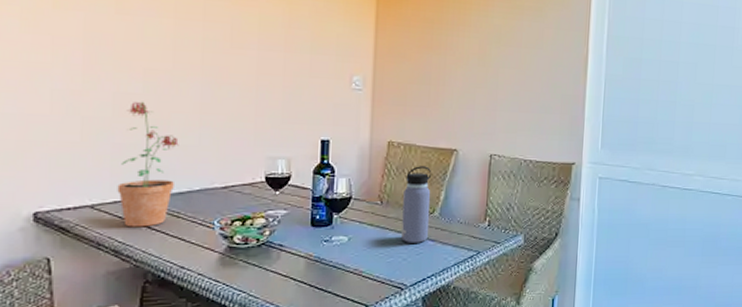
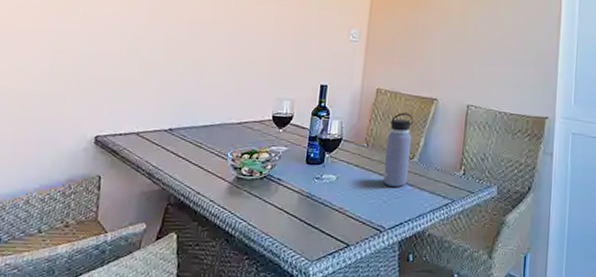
potted plant: present [117,101,179,227] -> none [157,46,209,155]

